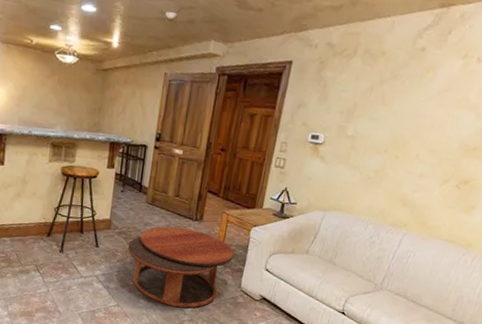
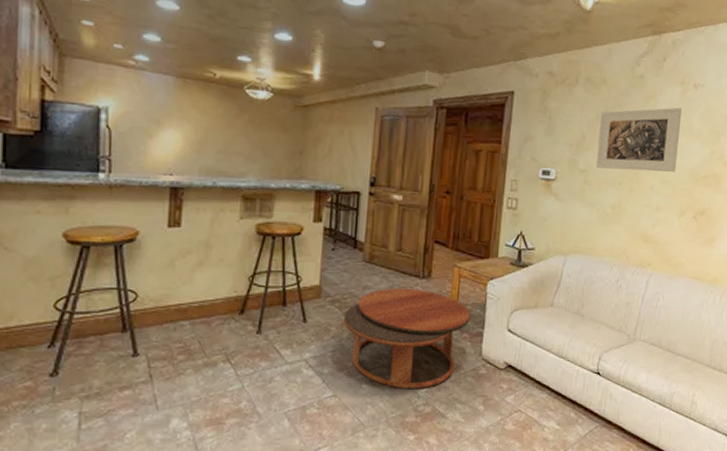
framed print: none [364,80,461,143] -> present [596,107,683,172]

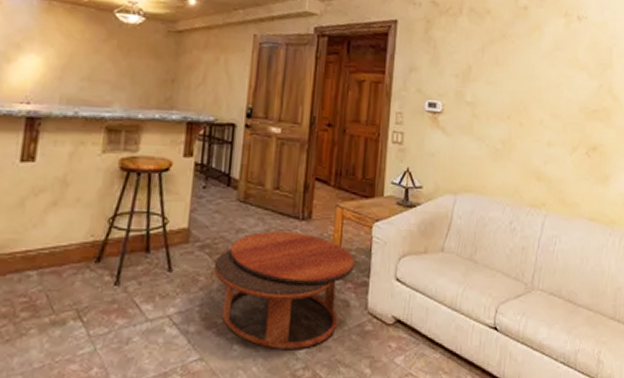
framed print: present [596,107,683,172] -> none [484,39,568,106]

